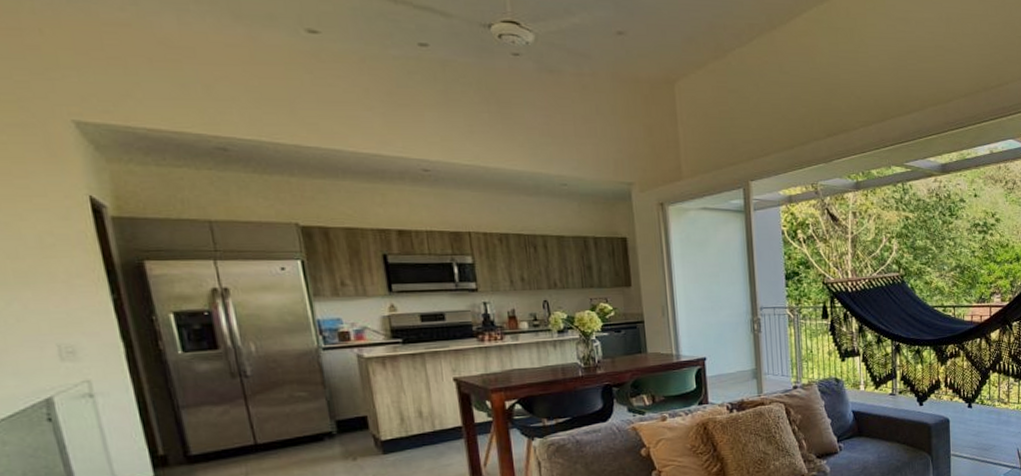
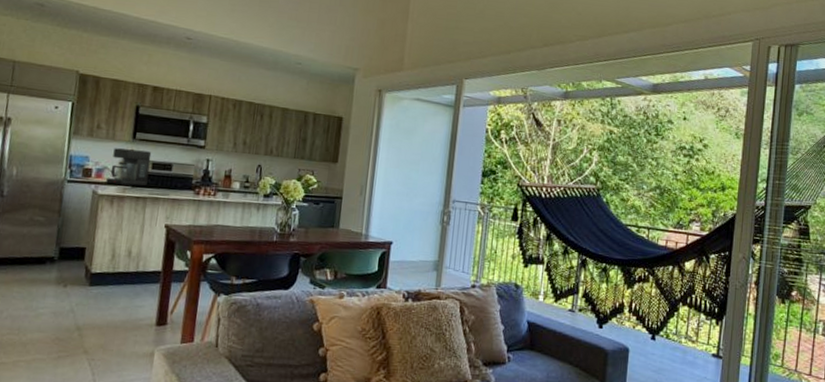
coffee maker: none [369,303,420,345] -> present [106,148,152,187]

